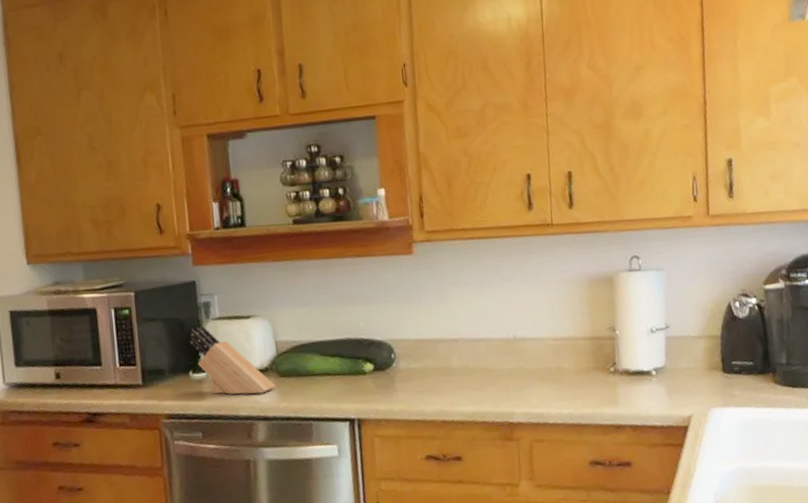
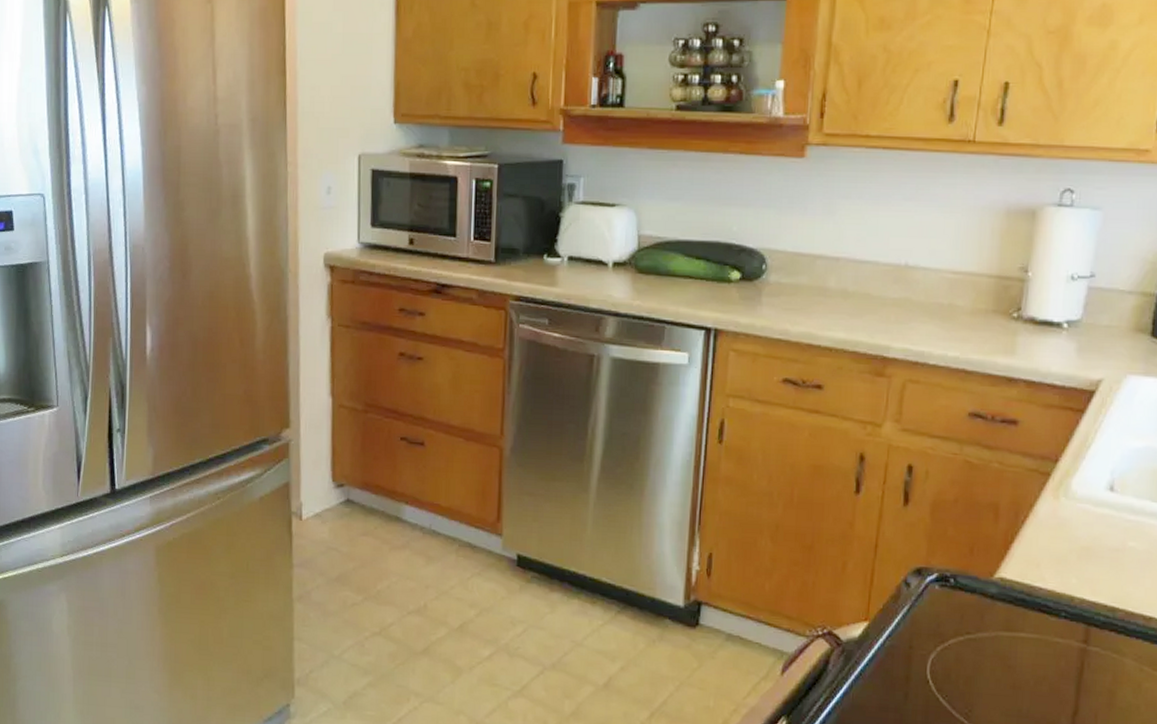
knife block: present [190,325,275,395] -> none [548,208,631,288]

